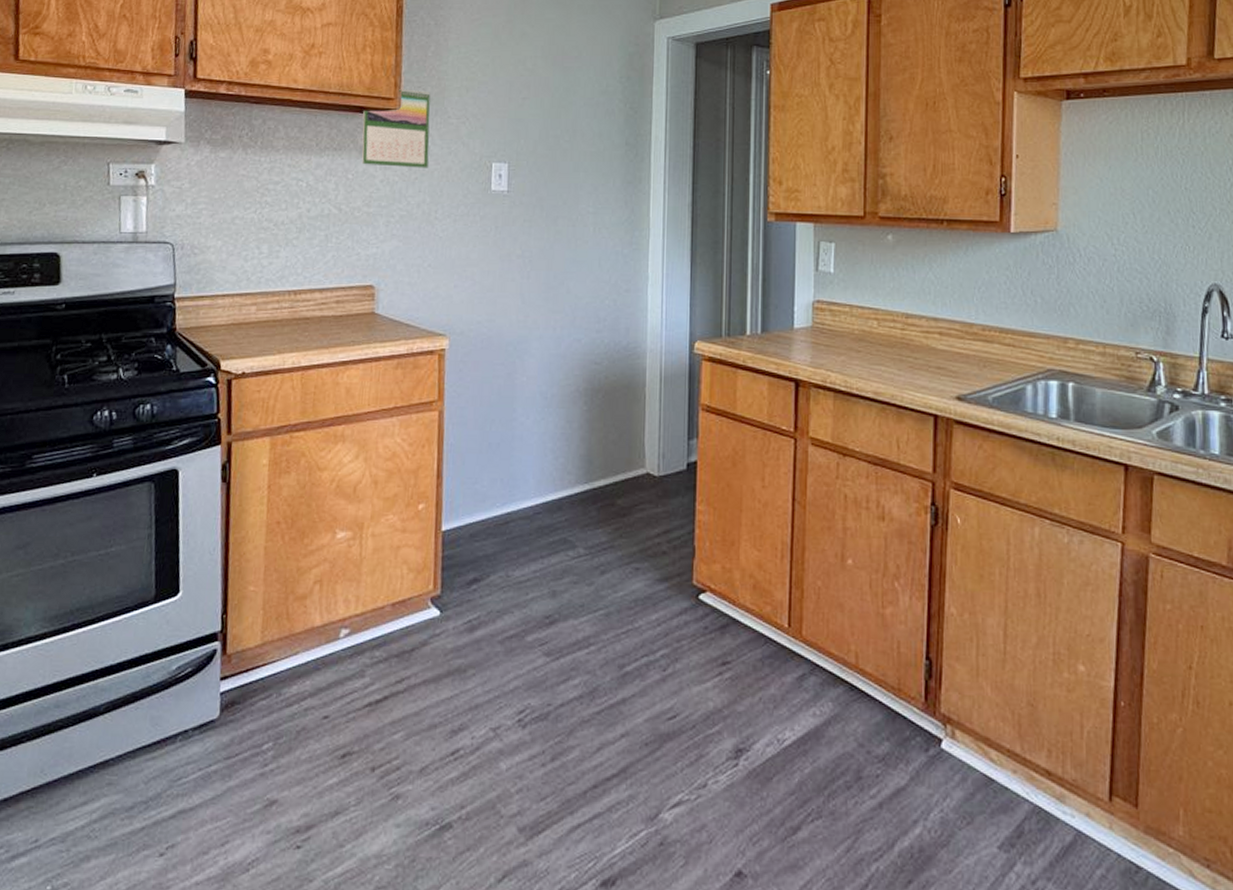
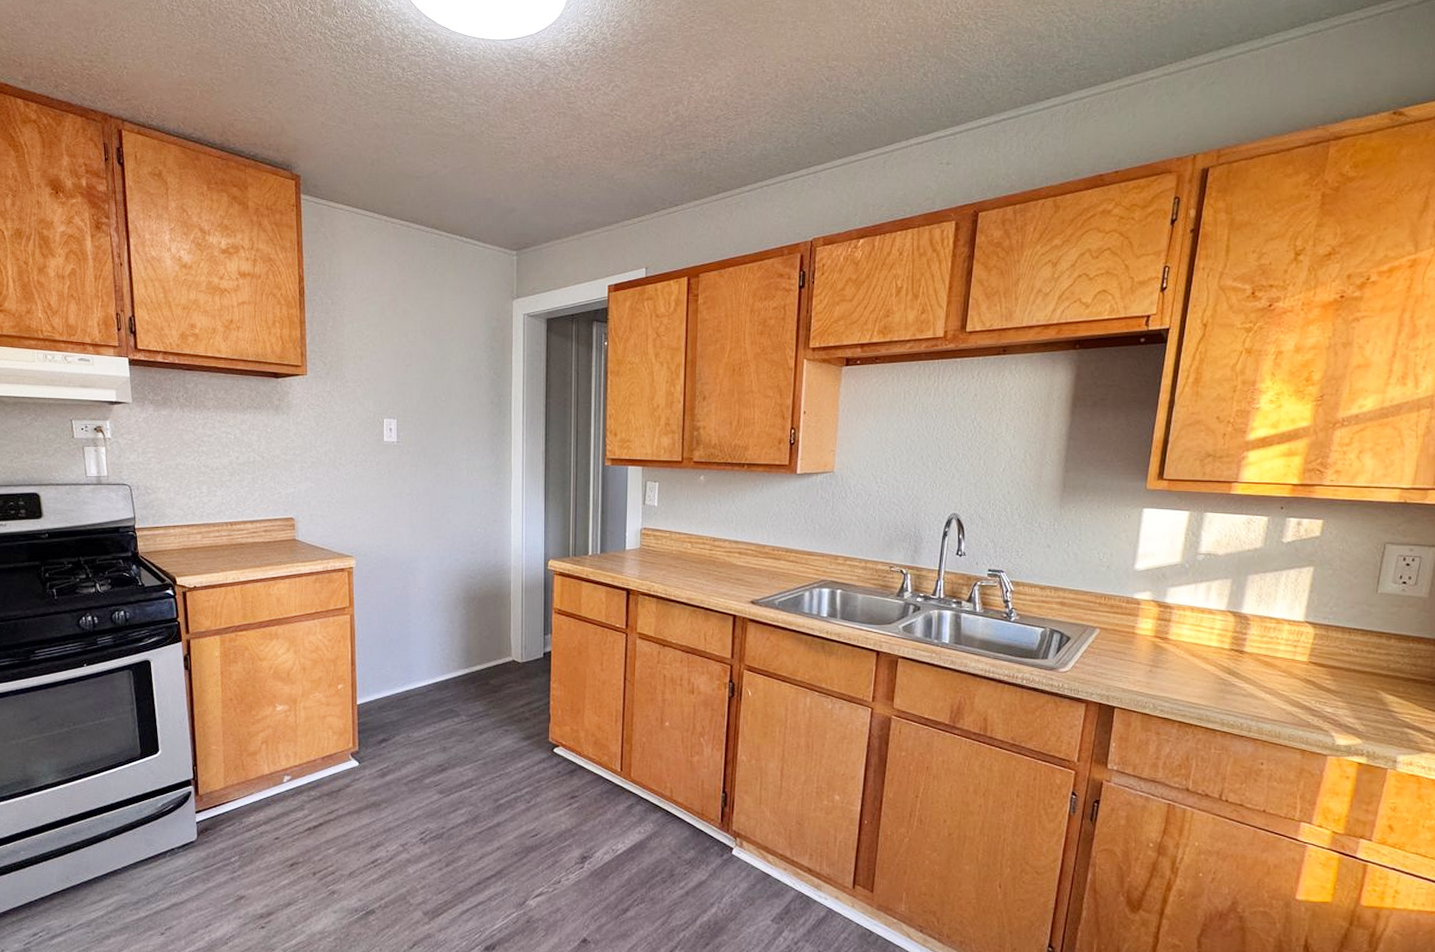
calendar: present [362,88,430,168] -> none [276,357,332,423]

